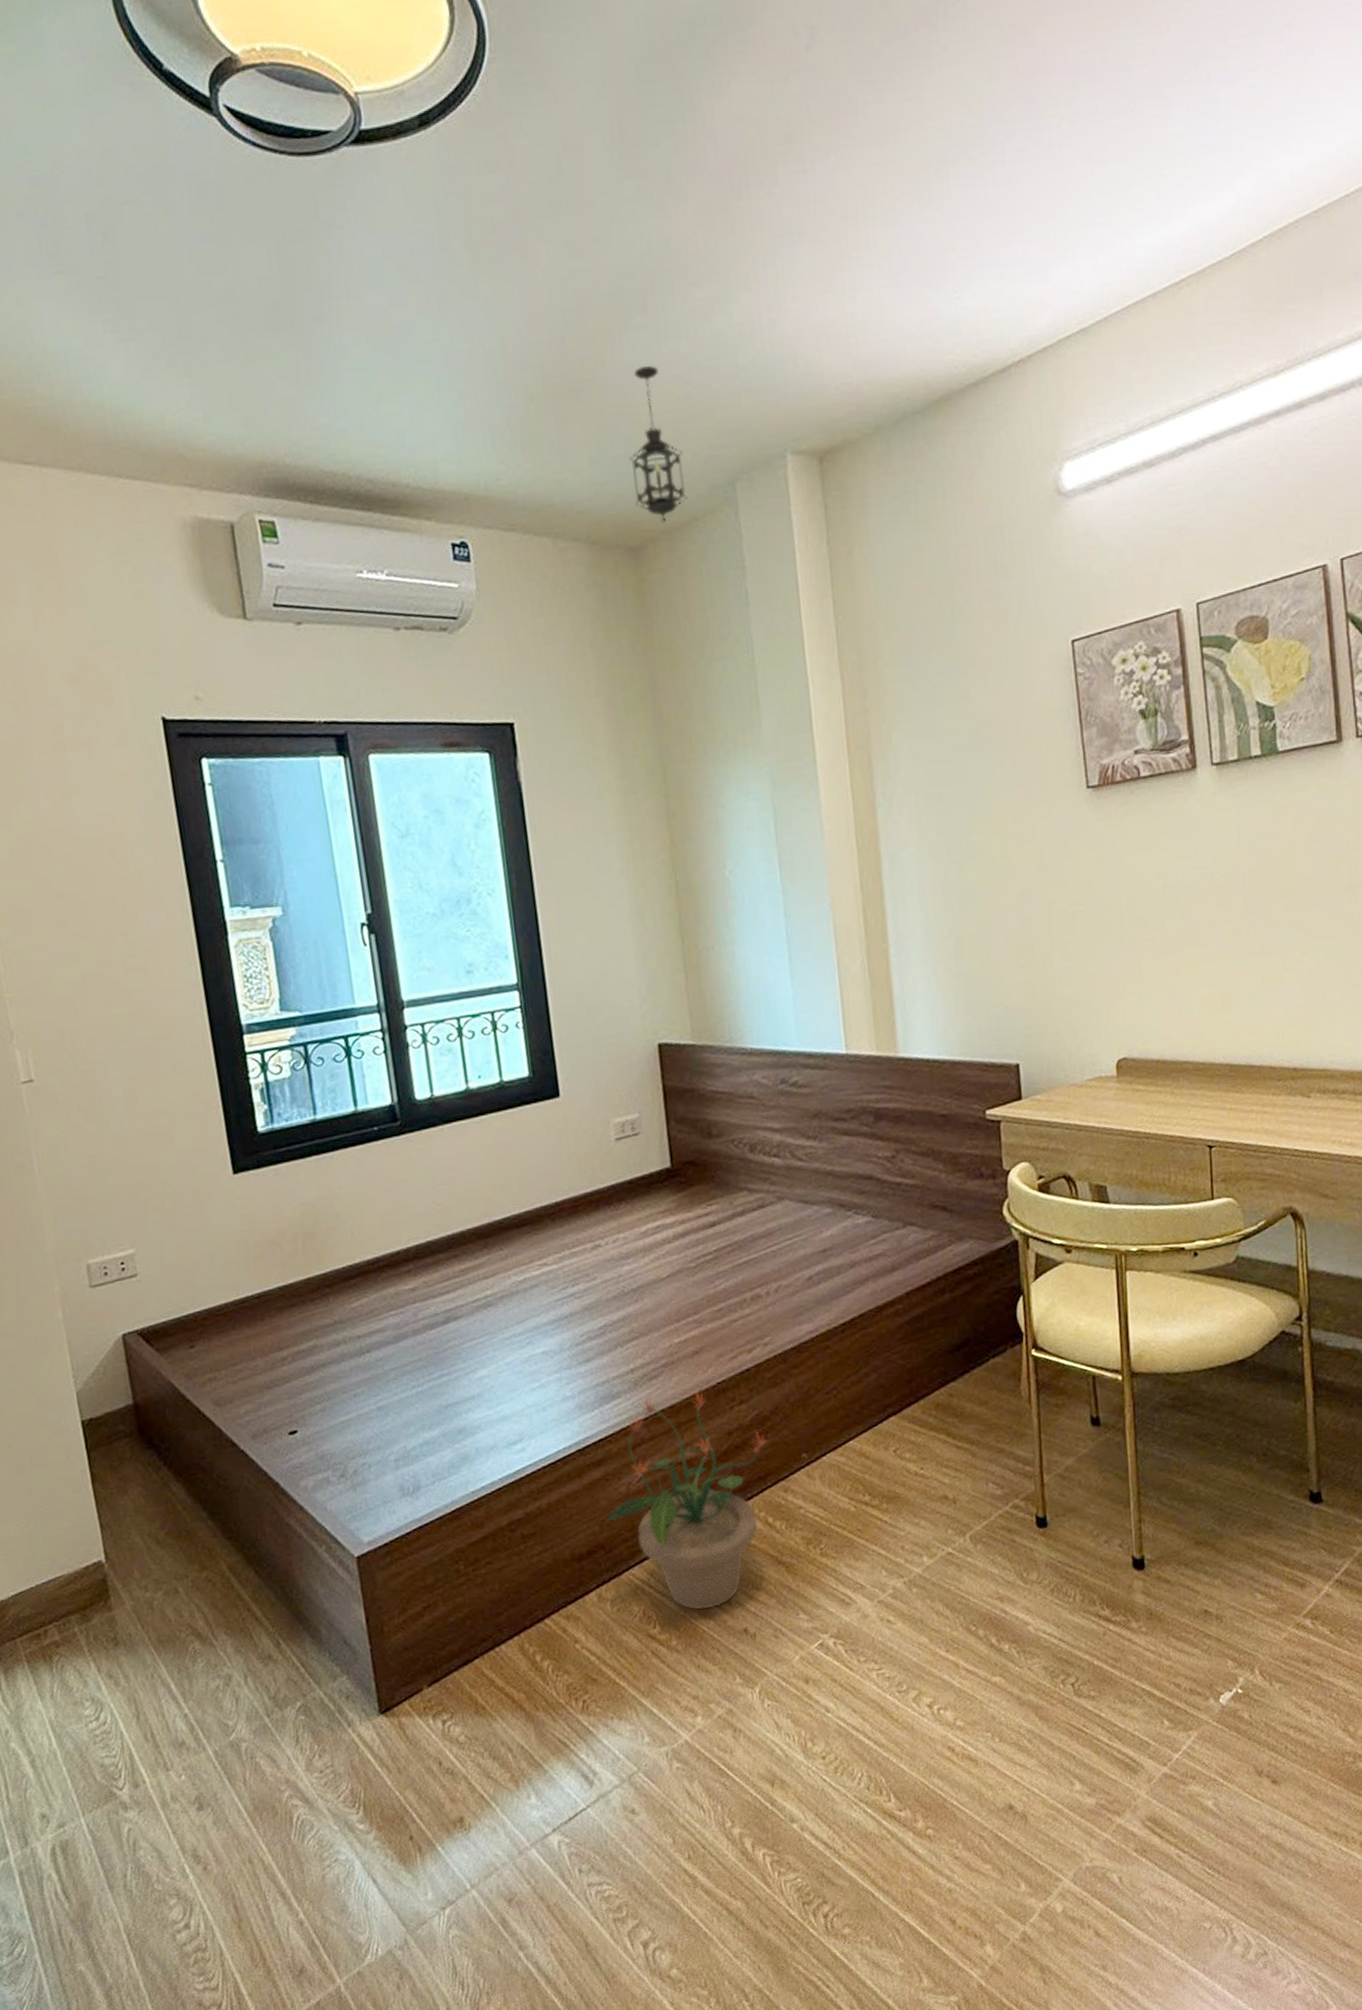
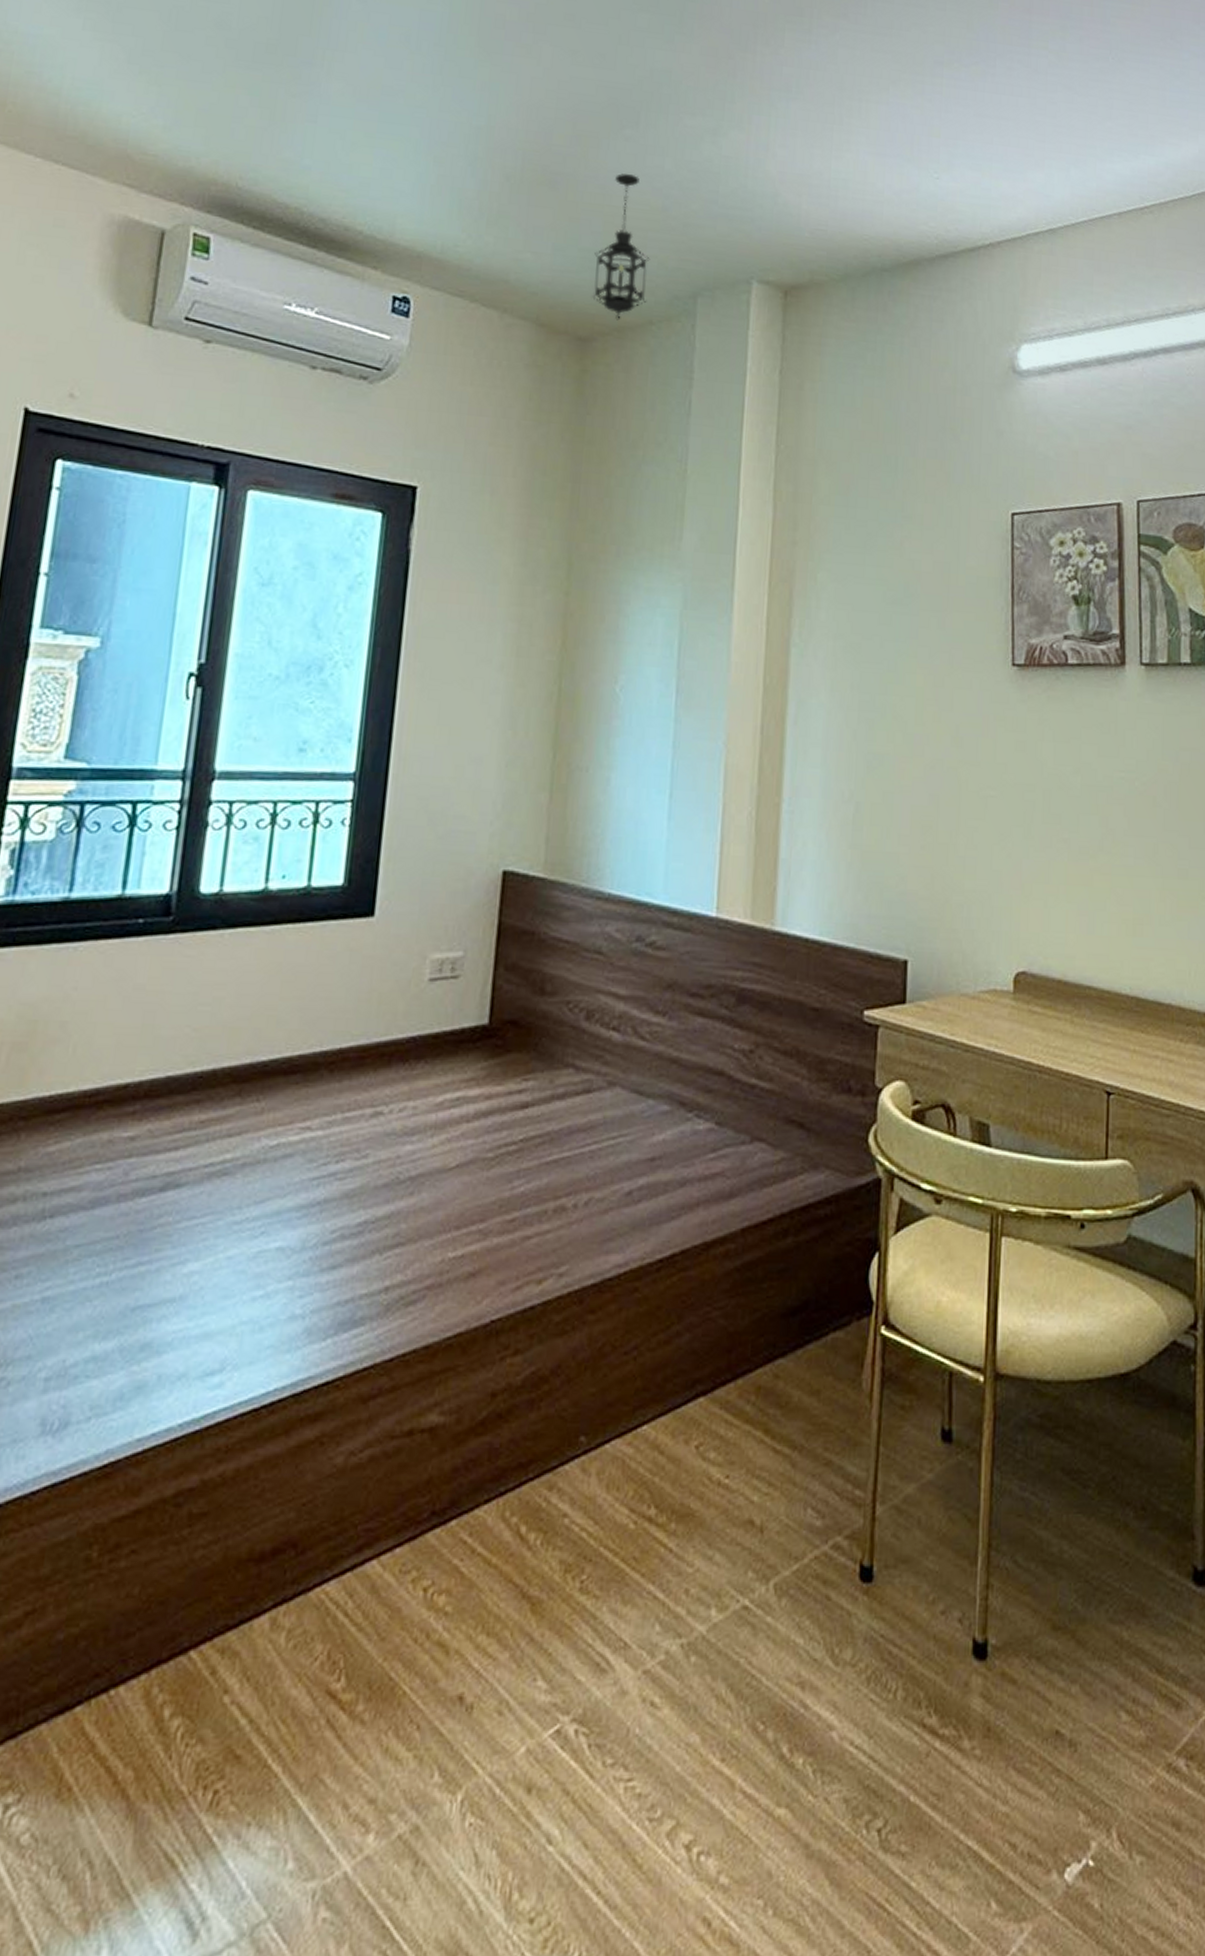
potted plant: present [603,1390,769,1610] -> none [303,1327,542,1659]

